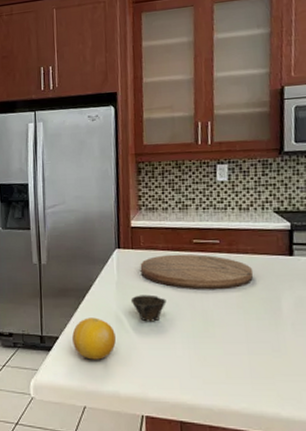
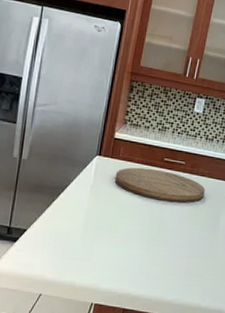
fruit: present [72,317,116,360] -> none [39,214,82,253]
cup: present [130,294,167,322] -> none [101,199,132,224]

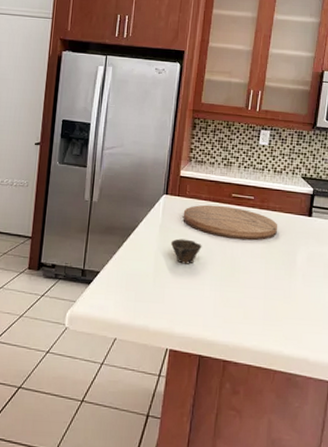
cup: none [101,199,132,224] -> present [170,239,202,264]

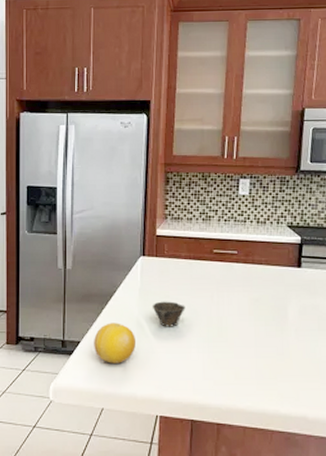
fruit: none [112,255,153,296] -> present [94,323,136,363]
cutting board: present [183,204,278,241] -> none [163,263,266,298]

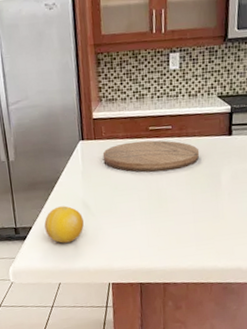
cup: present [152,301,186,327] -> none [95,180,127,205]
cutting board: none [163,263,266,298] -> present [102,140,200,173]

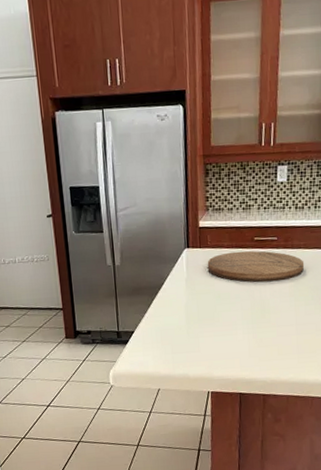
fruit: present [44,205,84,243] -> none [146,312,186,349]

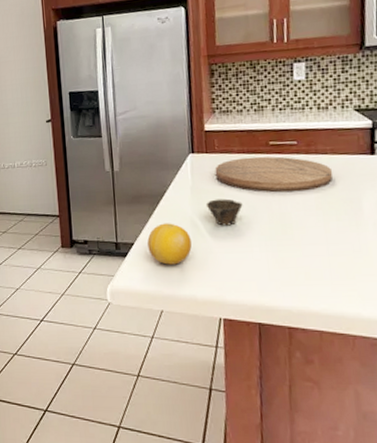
fruit: none [146,312,186,349] -> present [147,223,192,265]
cup: none [198,289,230,313] -> present [205,198,243,226]

